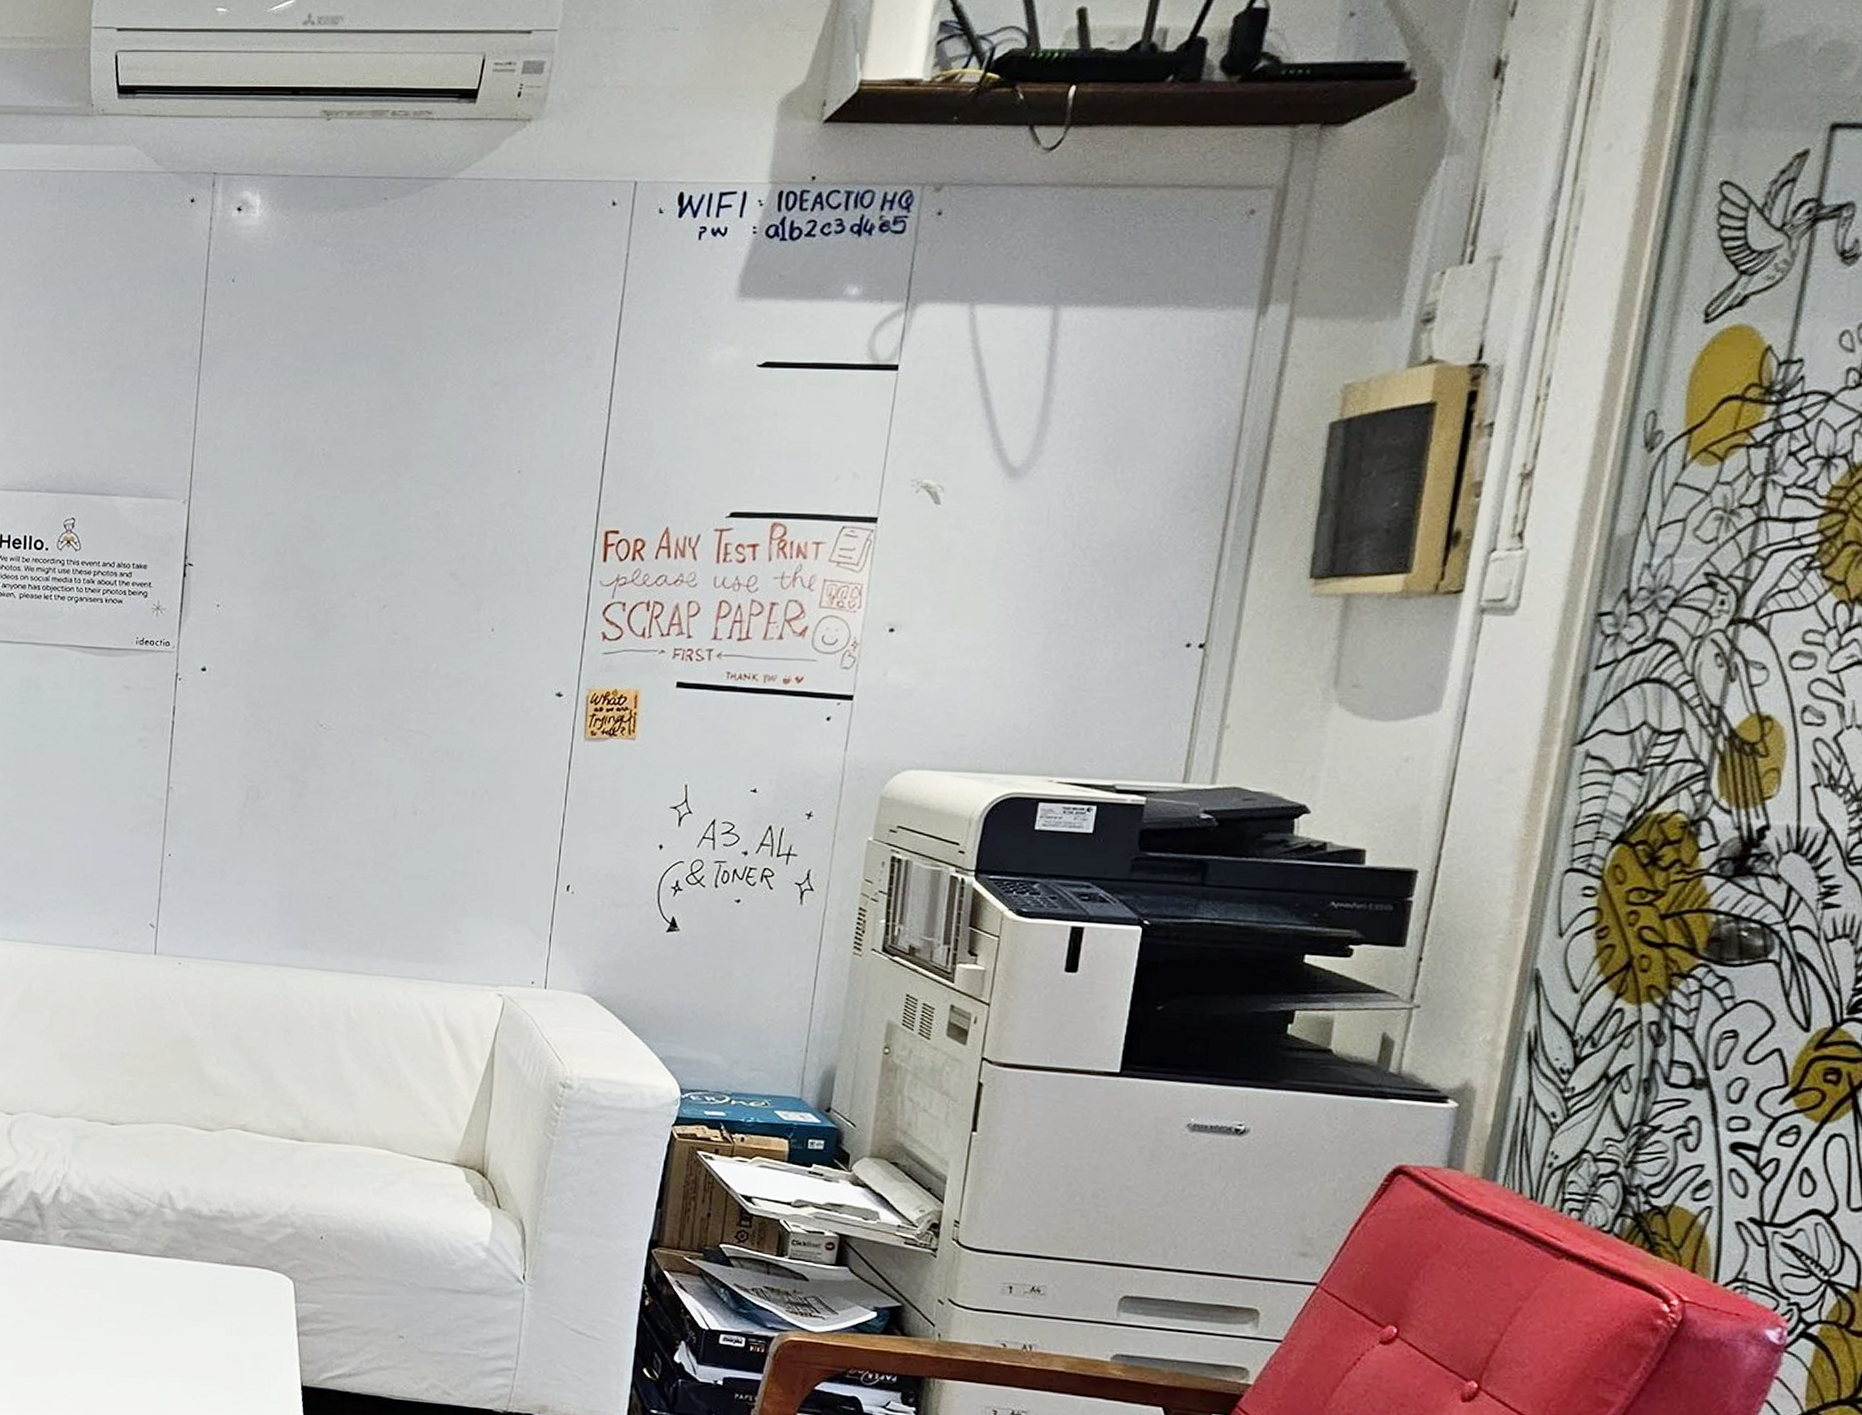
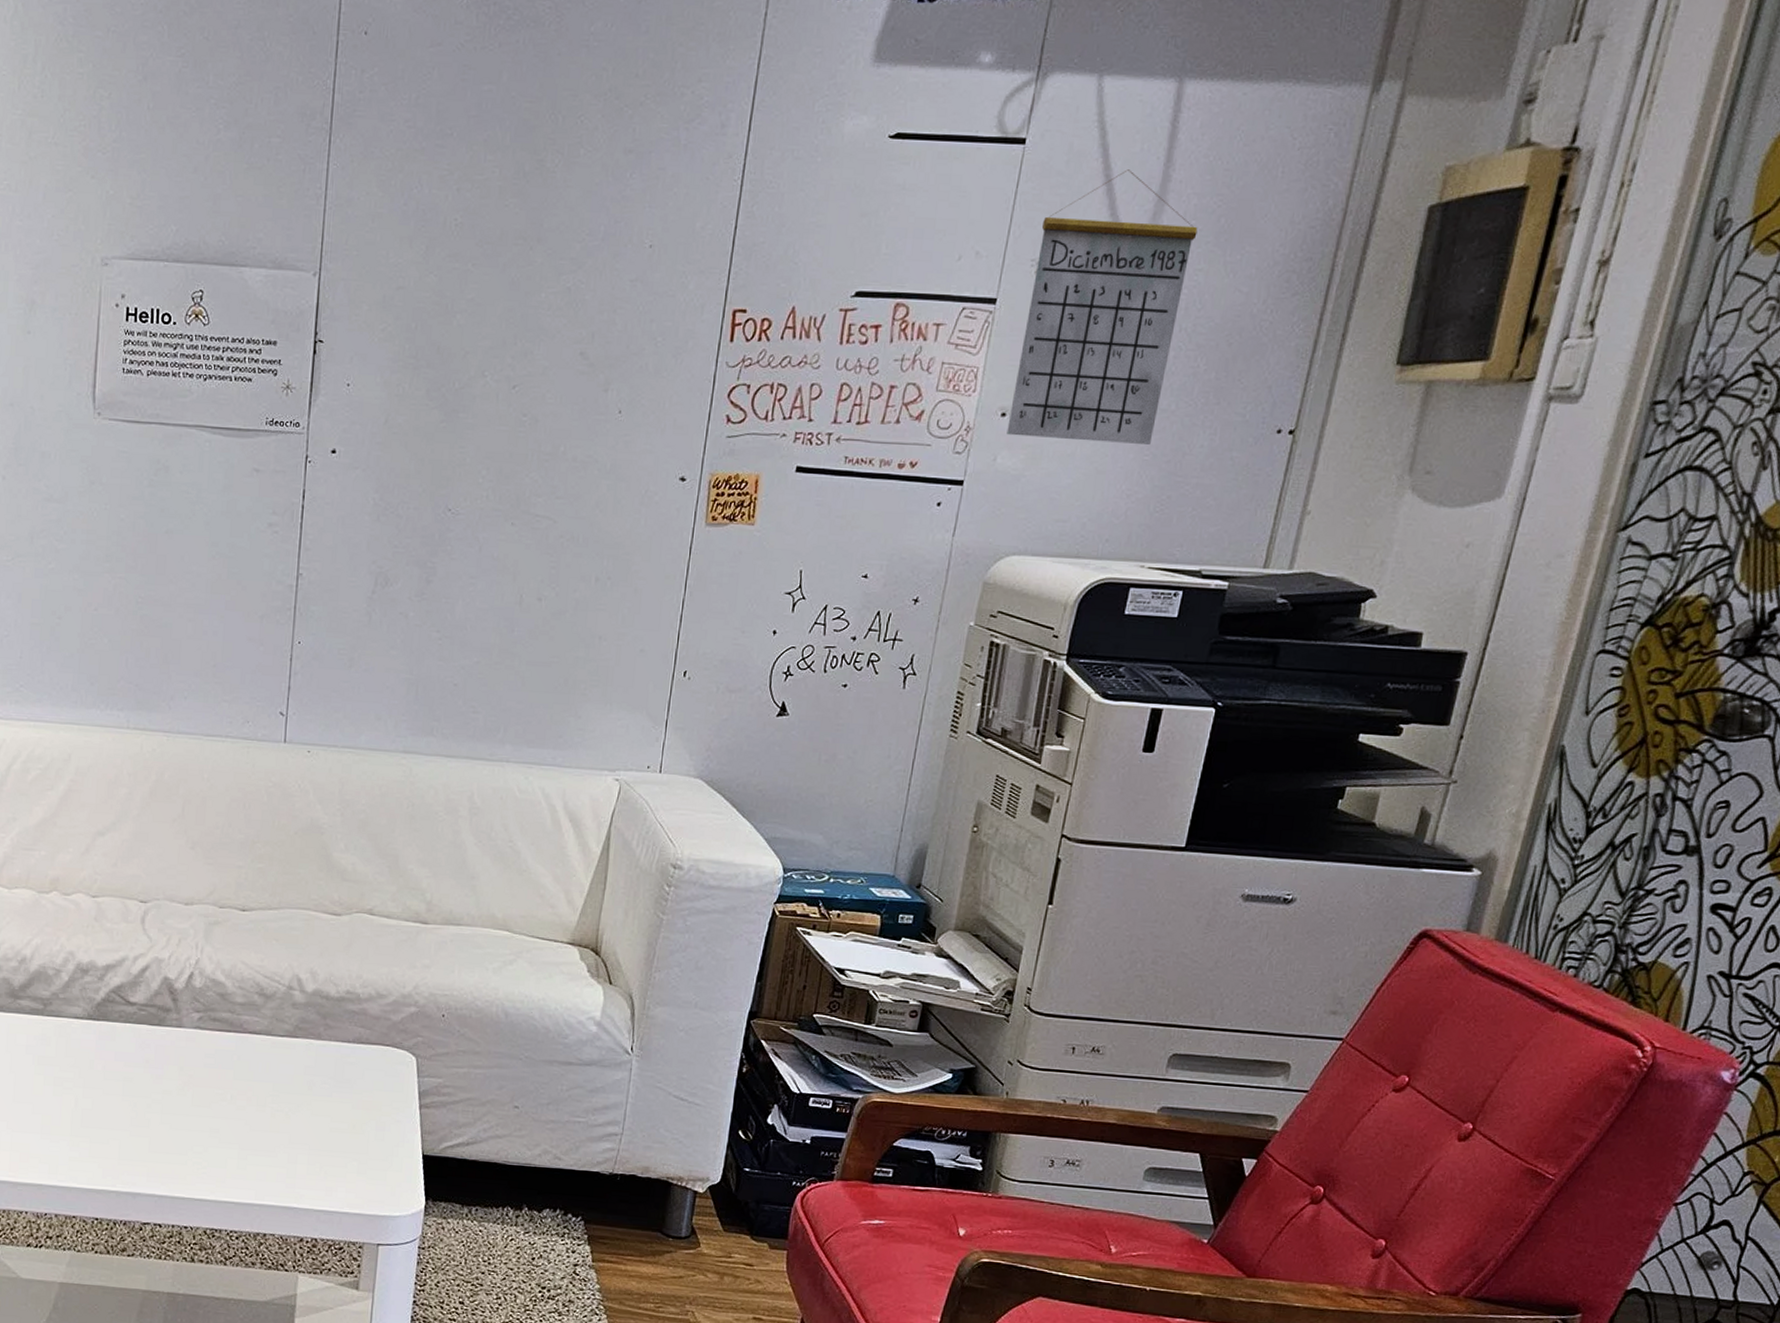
calendar: none [896,392,1085,659] -> present [1007,169,1198,444]

